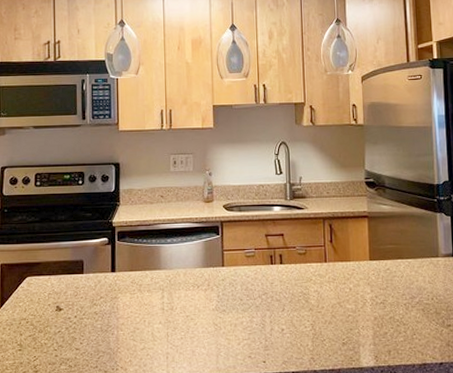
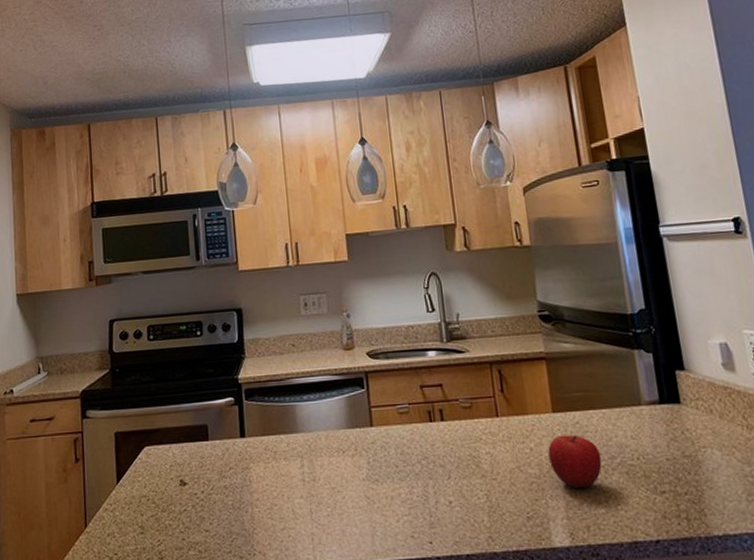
fruit: none [363,278,404,322] -> present [548,434,602,489]

